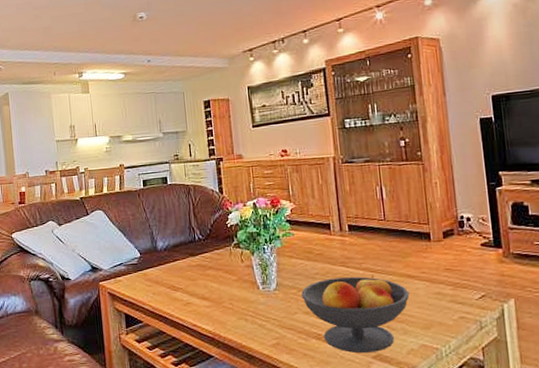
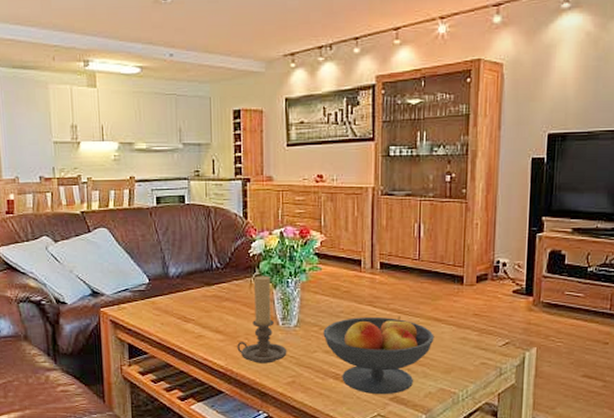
candle holder: none [222,243,270,327] -> present [237,275,287,364]

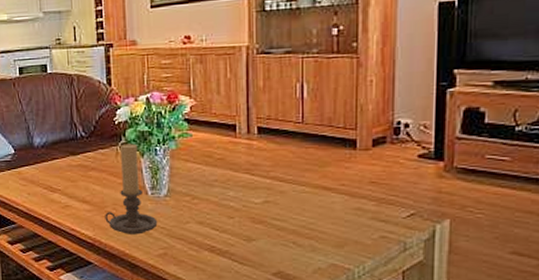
fruit bowl: present [323,316,434,395] -> none [196,185,323,270]

